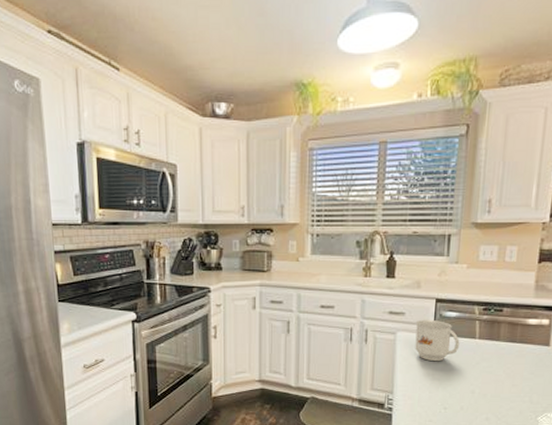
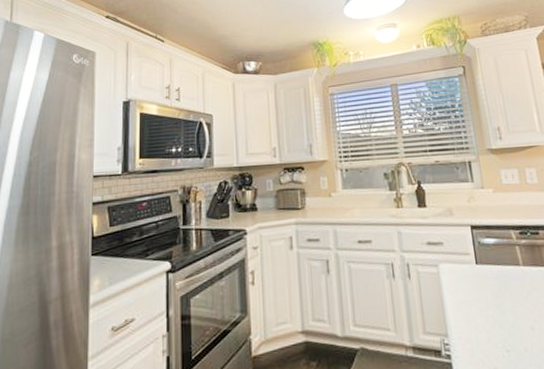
mug: present [415,319,460,362] -> none [455,247,506,295]

